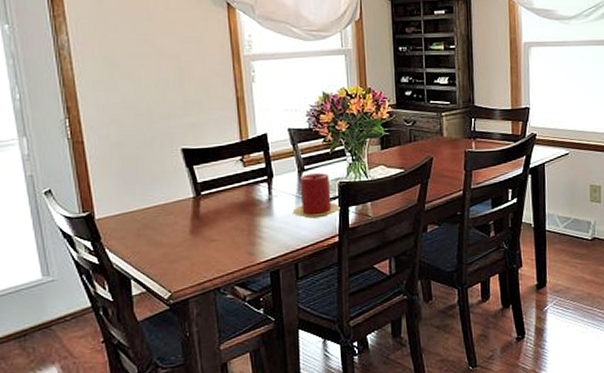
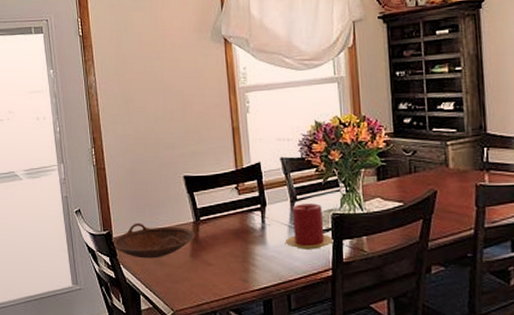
bowl: none [93,201,197,240] -> present [112,222,196,259]

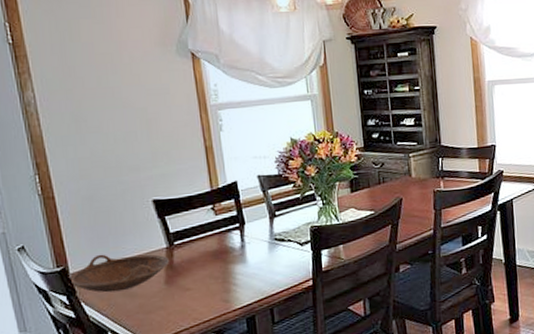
candle: present [285,204,334,250] -> none [265,218,313,264]

